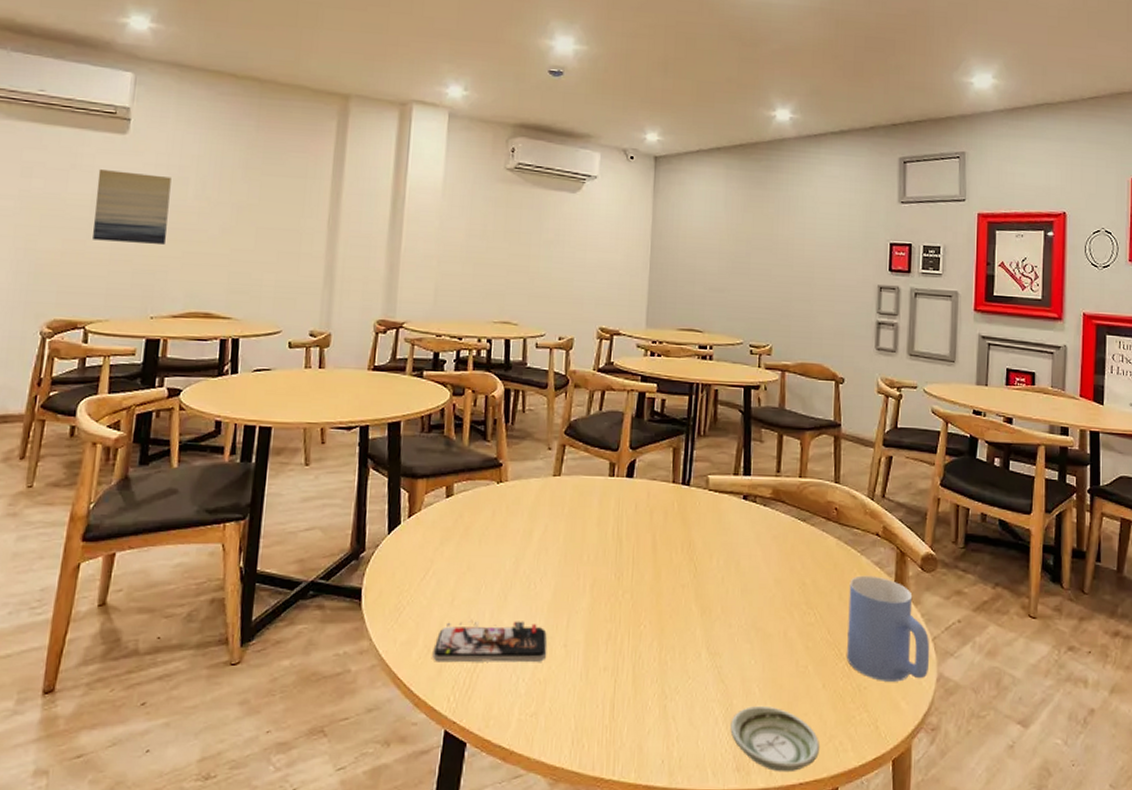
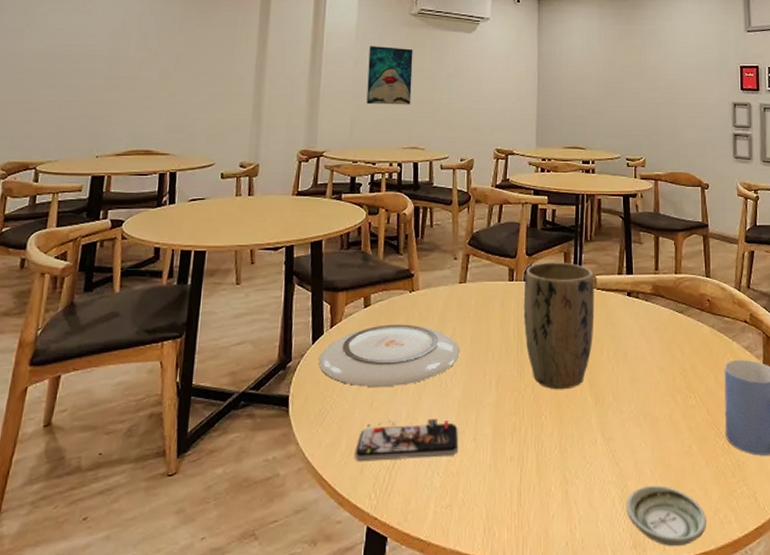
wall art: present [93,170,172,244] -> none [44,27,116,91]
plate: none [394,517,551,584] -> present [318,324,459,387]
wall art: none [453,204,508,274] -> present [366,46,413,105]
plant pot: none [624,457,707,598] -> present [523,262,594,390]

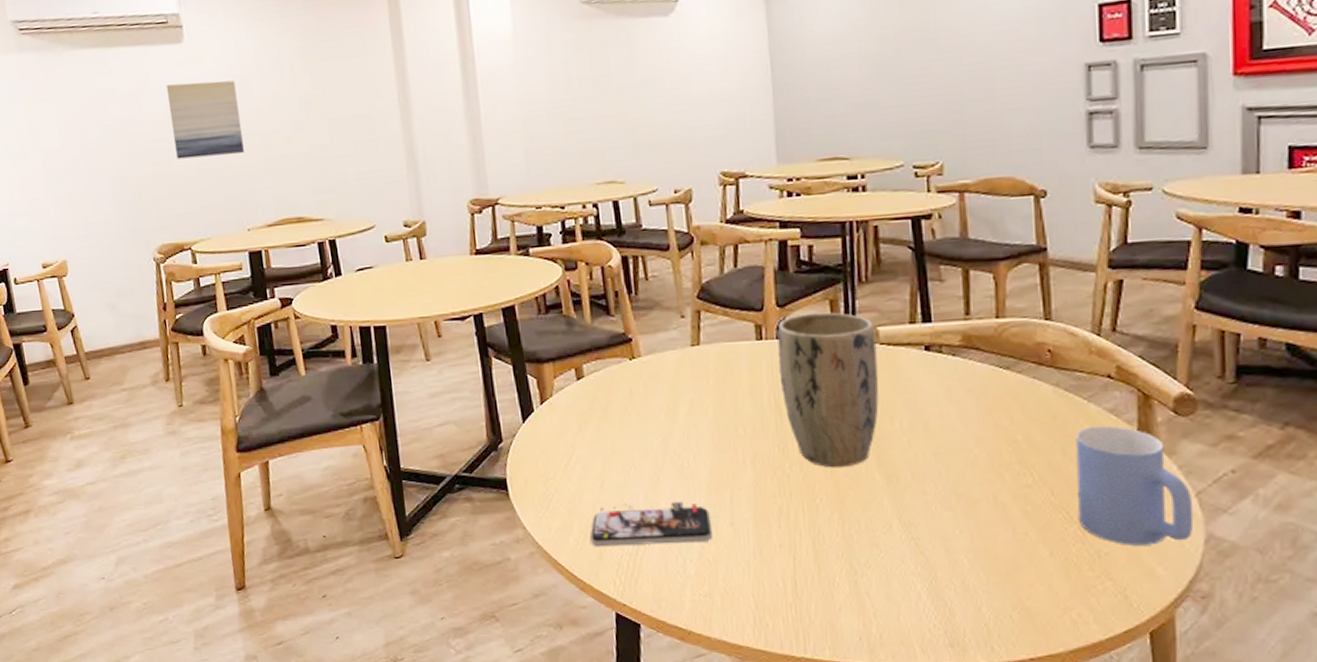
wall art: none [44,27,116,91] -> present [166,80,244,159]
plate: present [318,324,459,387] -> none [532,397,701,468]
wall art: present [366,46,413,105] -> none [533,50,599,133]
saucer: present [626,485,706,547] -> none [937,578,1052,648]

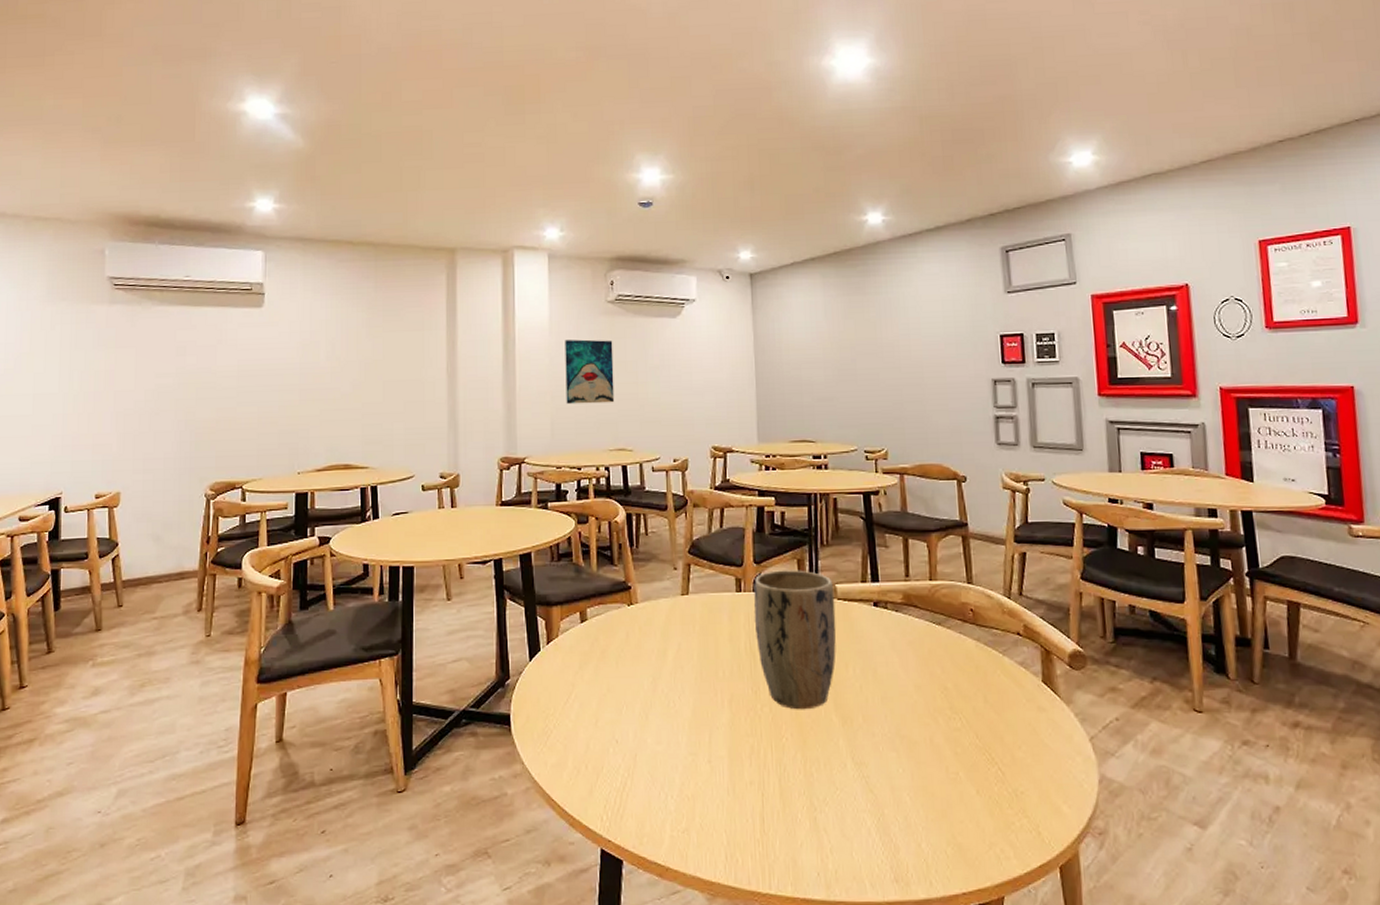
wall art: present [166,80,244,159] -> none [241,341,305,407]
wall art: none [533,50,599,133] -> present [565,339,615,405]
smartphone: present [590,501,713,547] -> none [582,739,693,783]
mug: present [1075,425,1194,546] -> none [994,676,1090,785]

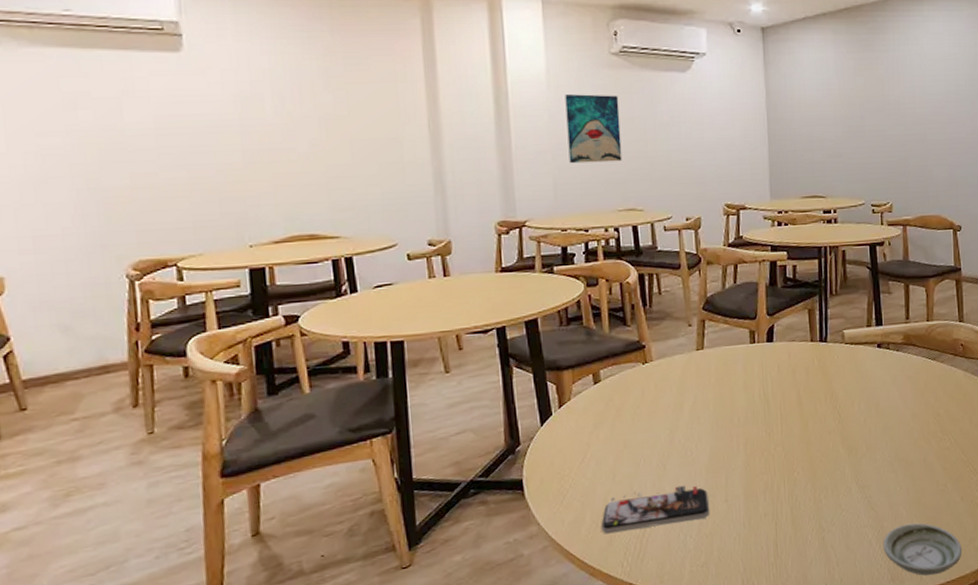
smartphone: none [582,739,693,783] -> present [601,485,710,534]
plant pot: present [753,570,837,710] -> none [767,319,844,446]
saucer: none [884,815,980,882] -> present [883,523,962,576]

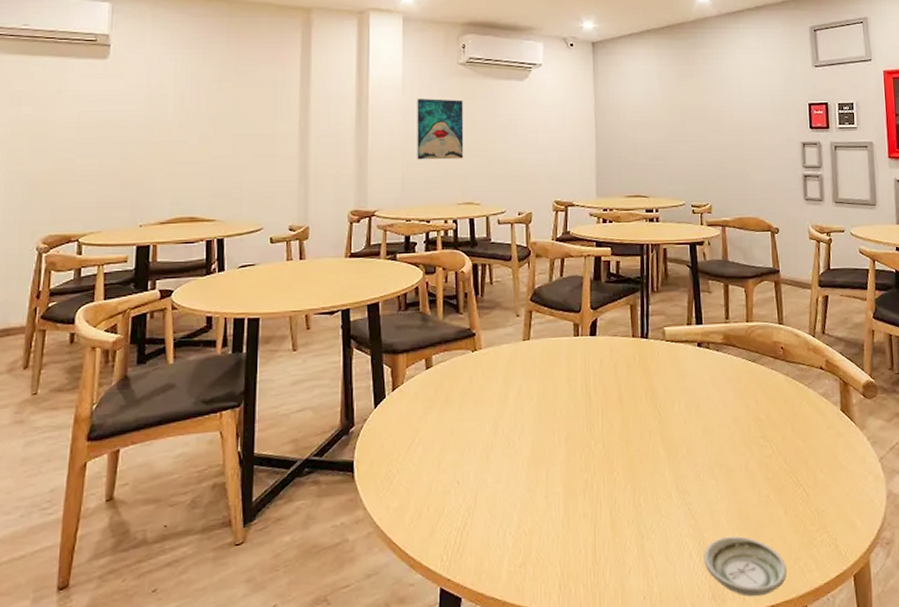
smartphone: present [601,485,710,534] -> none [424,478,530,524]

